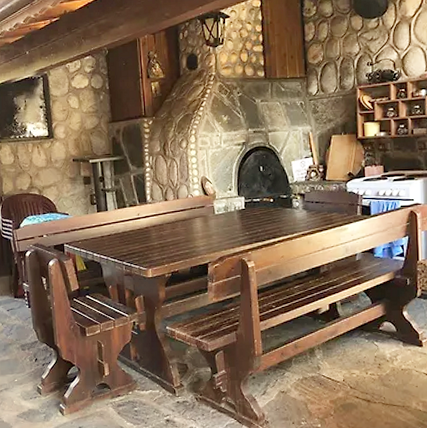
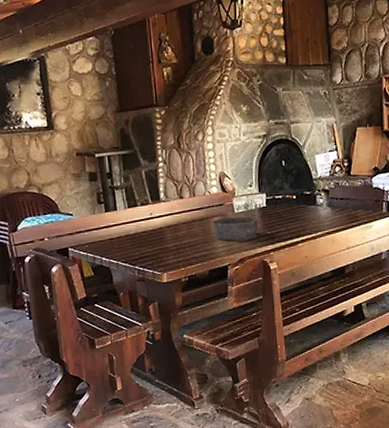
bowl: none [194,218,237,240] -> present [212,216,258,241]

